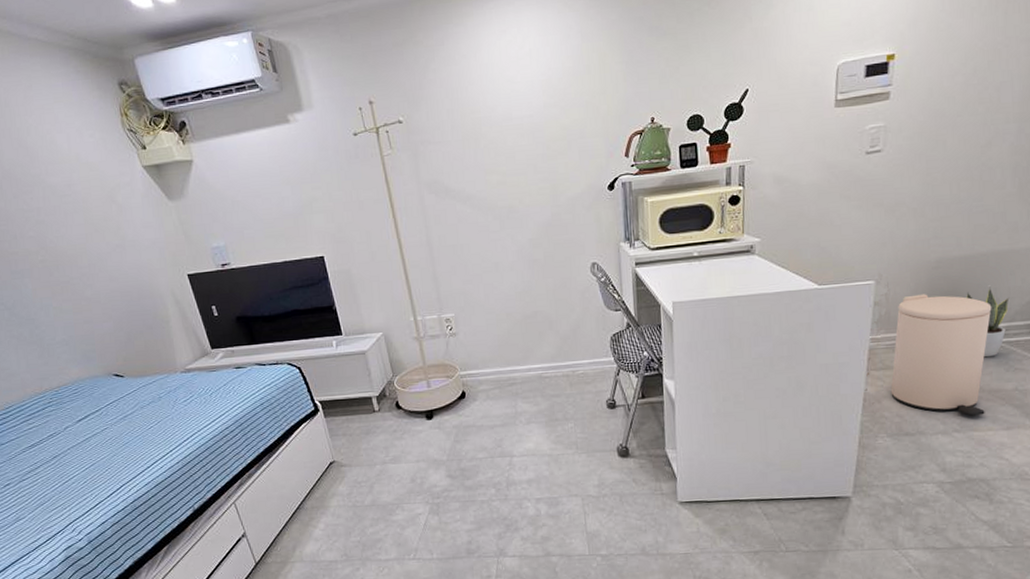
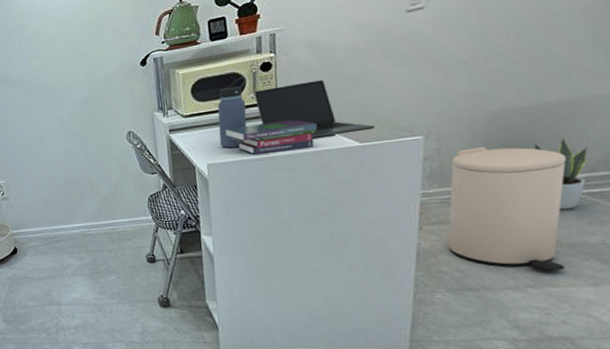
water bottle: none [685,209,716,286] -> present [217,76,247,149]
books: none [691,257,780,293] -> present [225,119,317,155]
laptop: none [722,218,833,279] -> present [254,80,375,138]

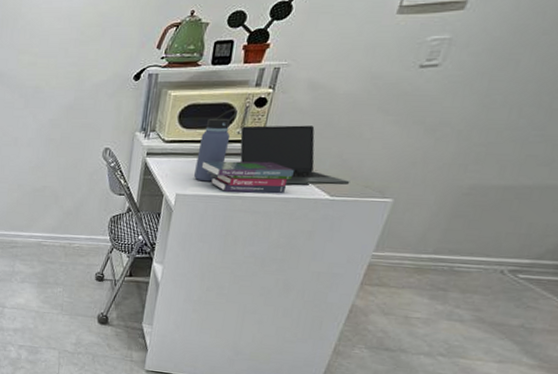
pedal bin: present [448,146,567,271] -> none [380,218,521,345]
potted plant: present [533,136,589,210] -> none [493,221,544,291]

